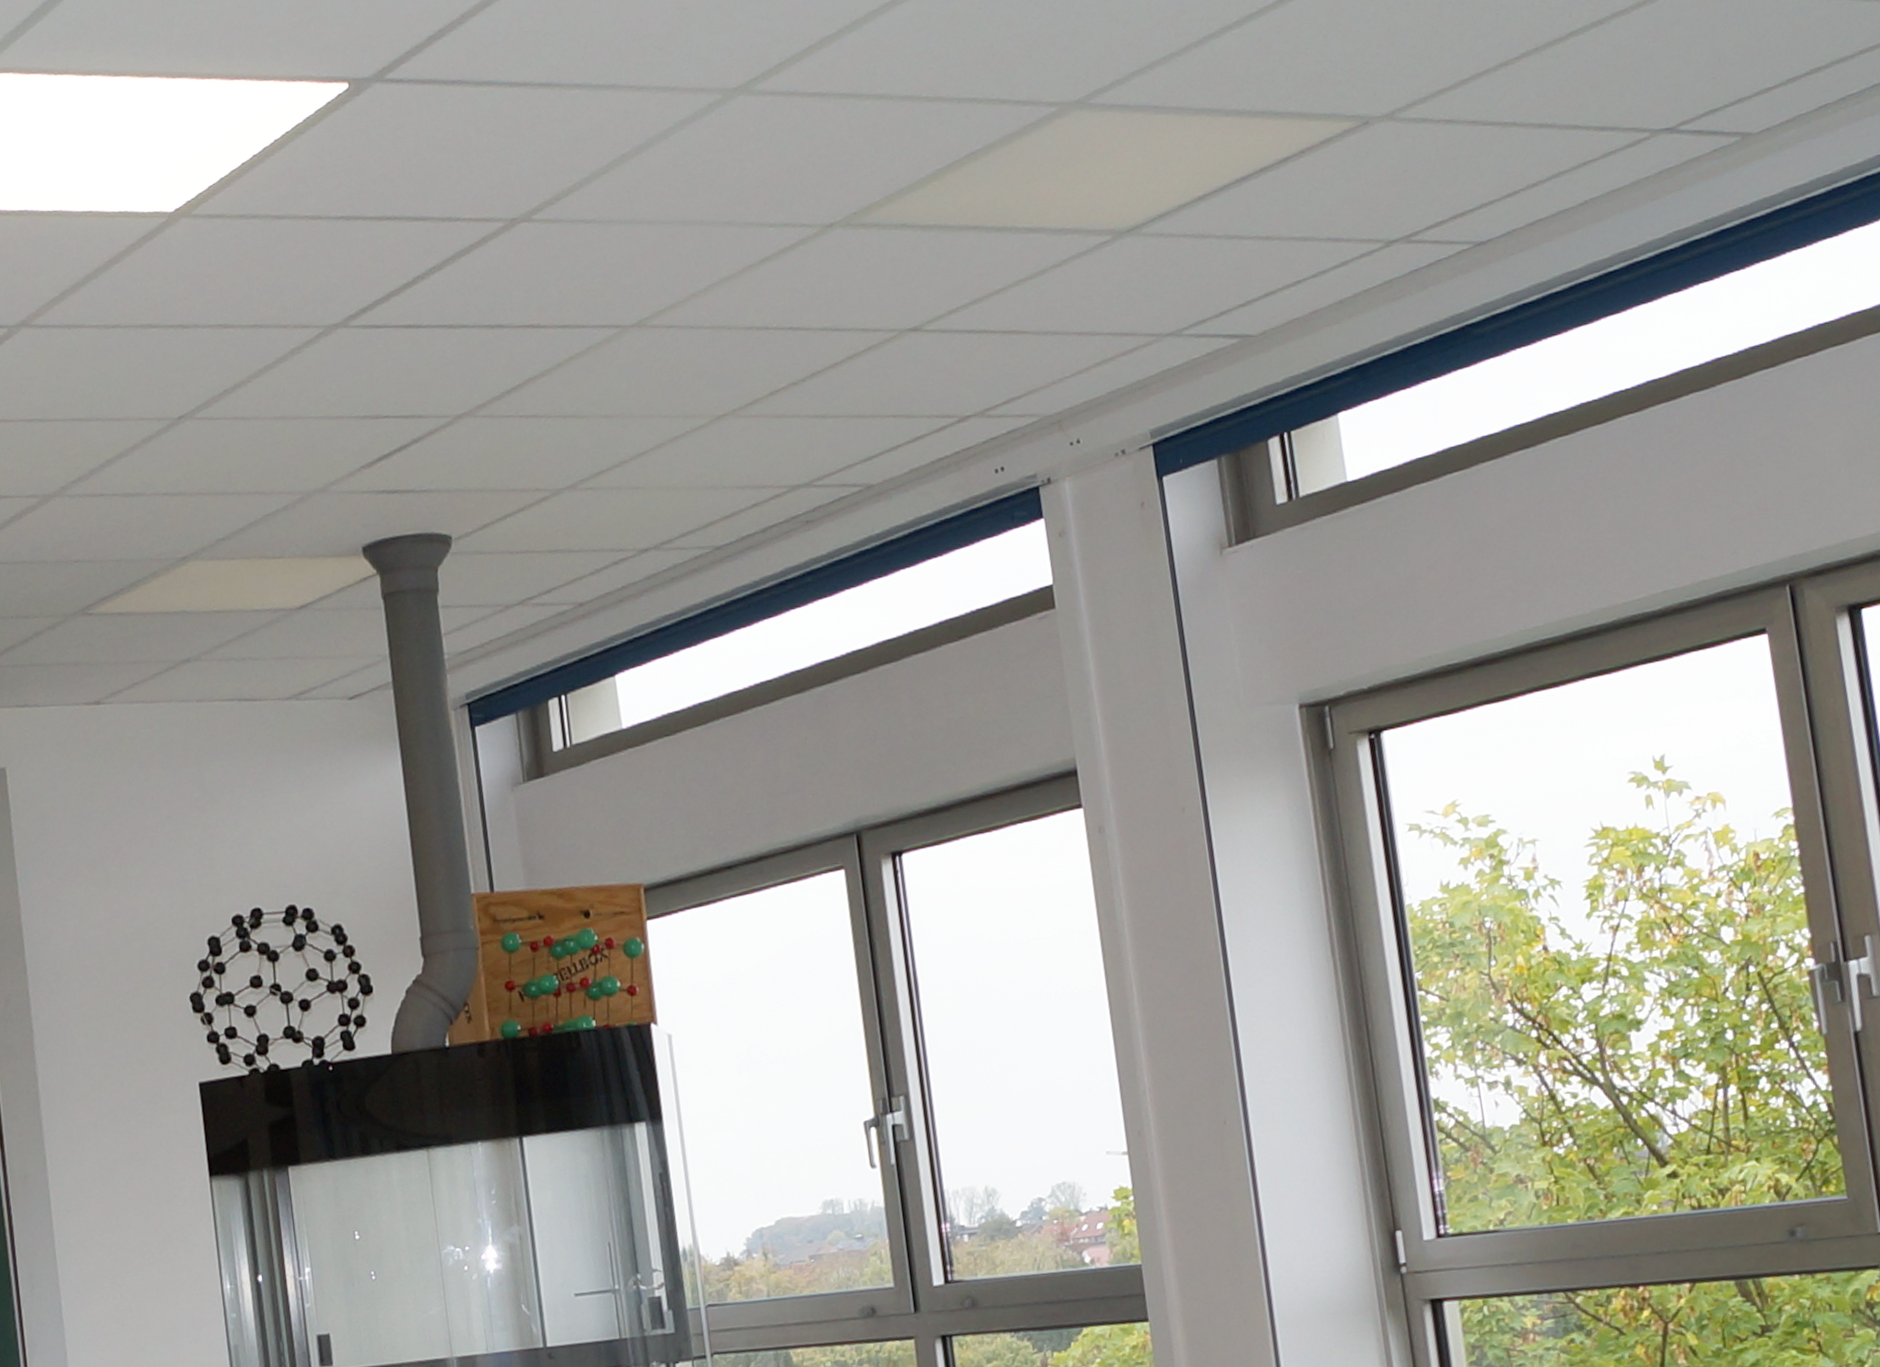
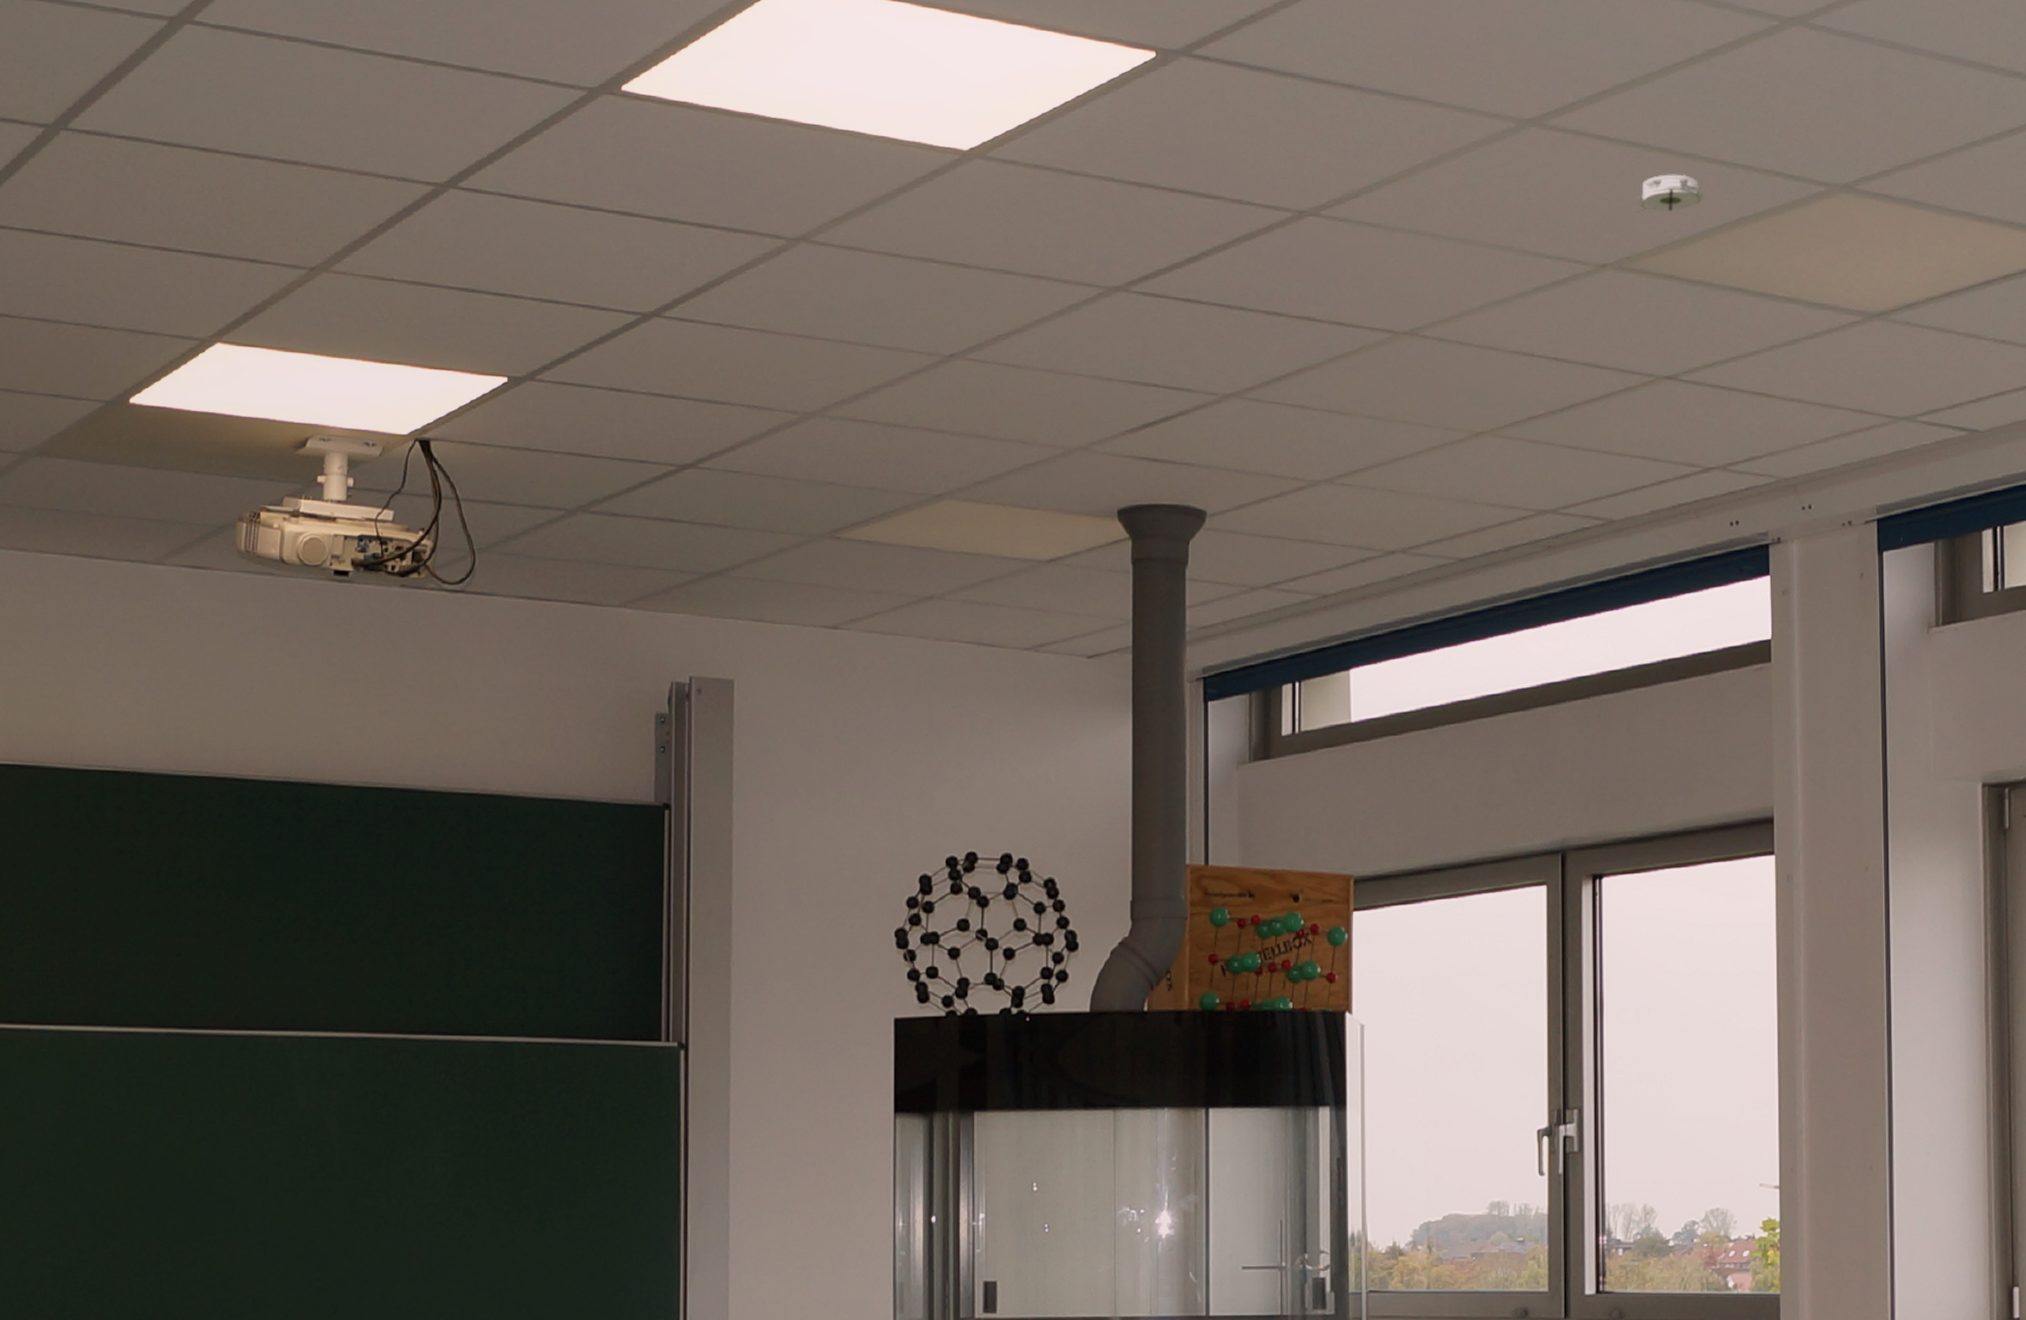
smoke detector: none [855,118,929,167] -> present [1633,174,1705,213]

